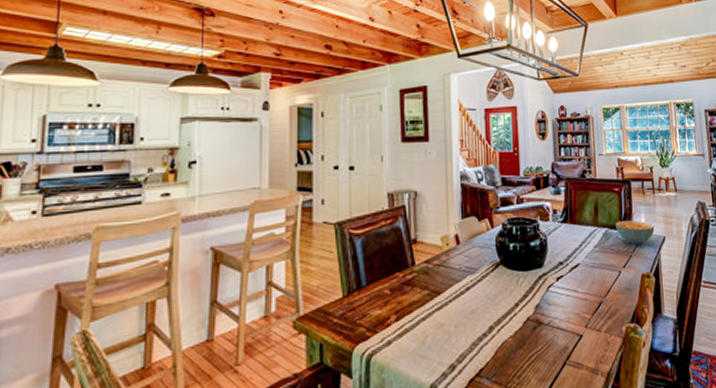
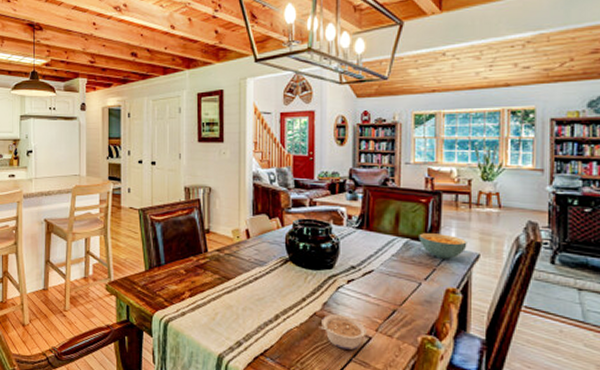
legume: none [532,315,578,353] -> present [319,314,367,350]

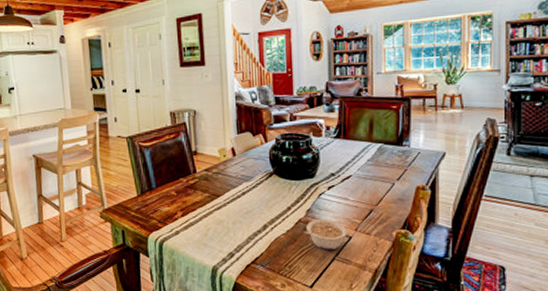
cereal bowl: present [419,233,467,259] -> none [391,136,434,159]

